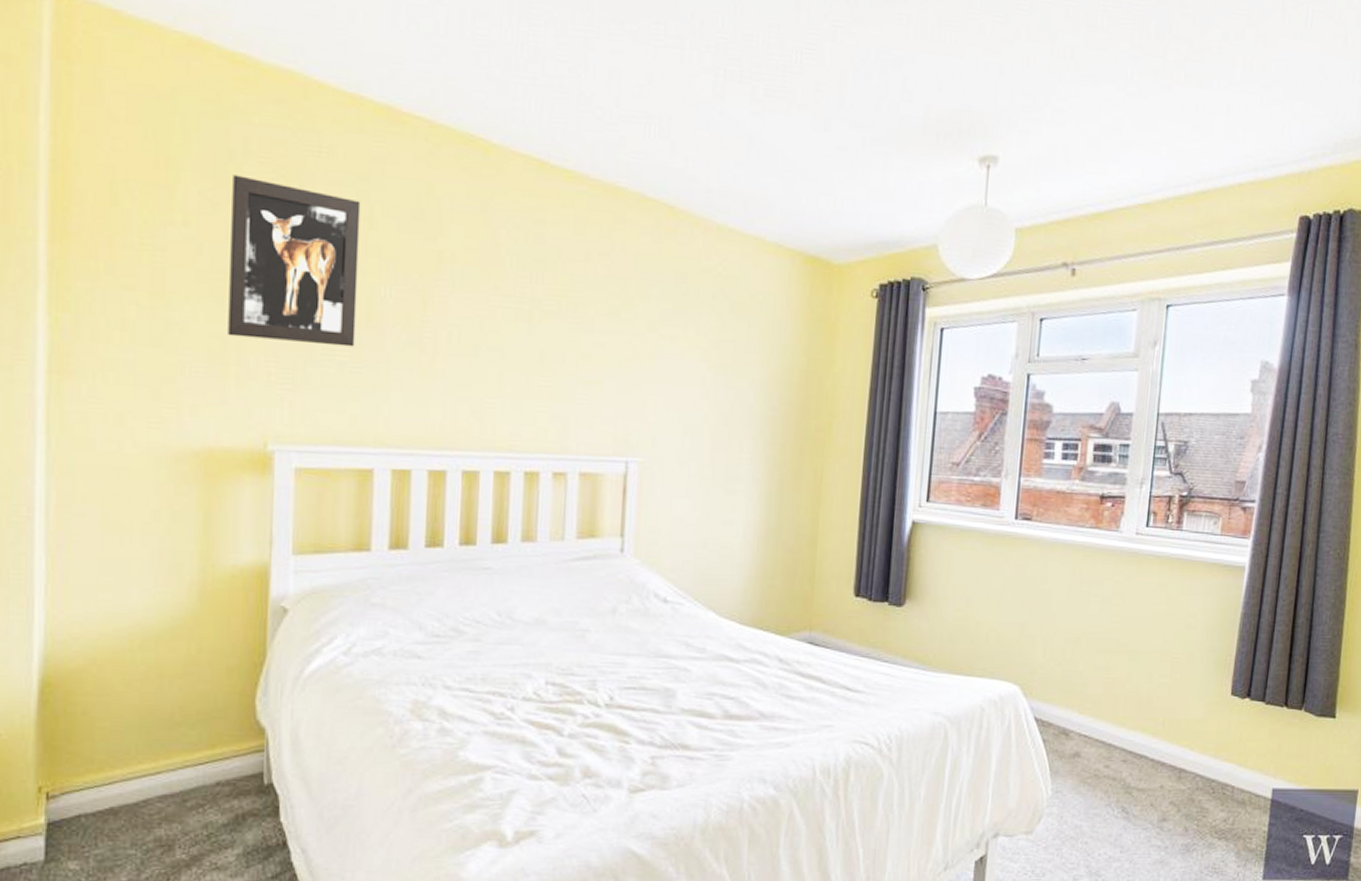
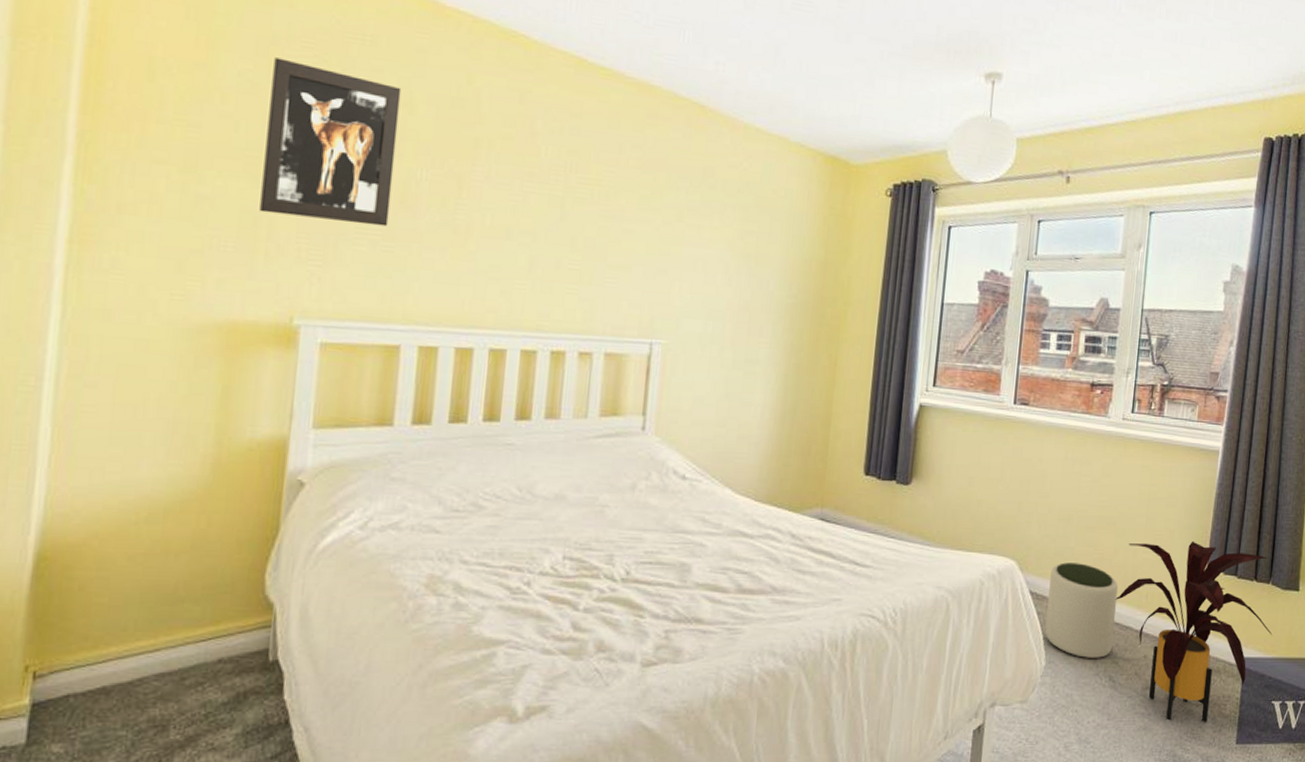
plant pot: none [1051,687,1132,788] -> present [1045,562,1119,658]
house plant: none [1128,664,1305,857] -> present [1115,541,1273,723]

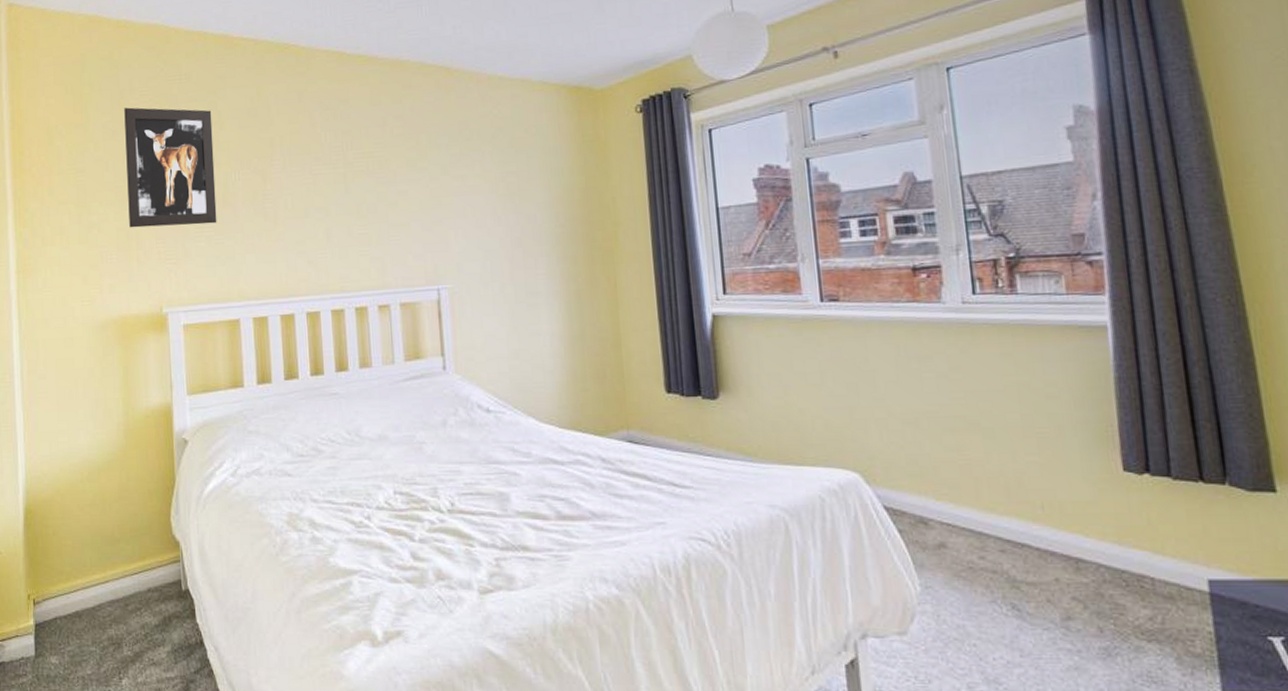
plant pot: present [1045,562,1119,658] -> none [905,471,1007,582]
house plant: present [1115,541,1273,723] -> none [999,437,1247,664]

